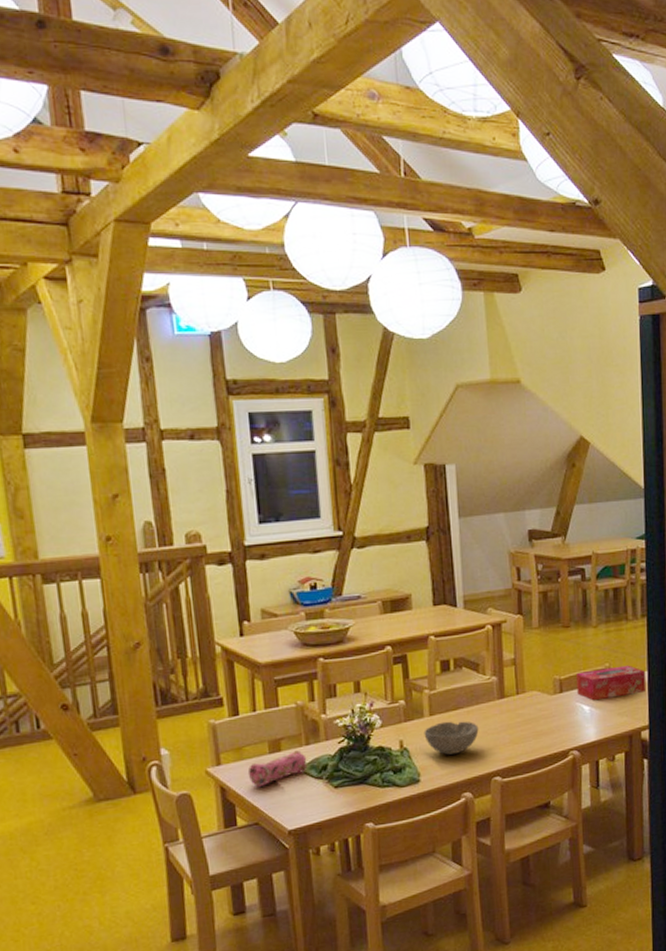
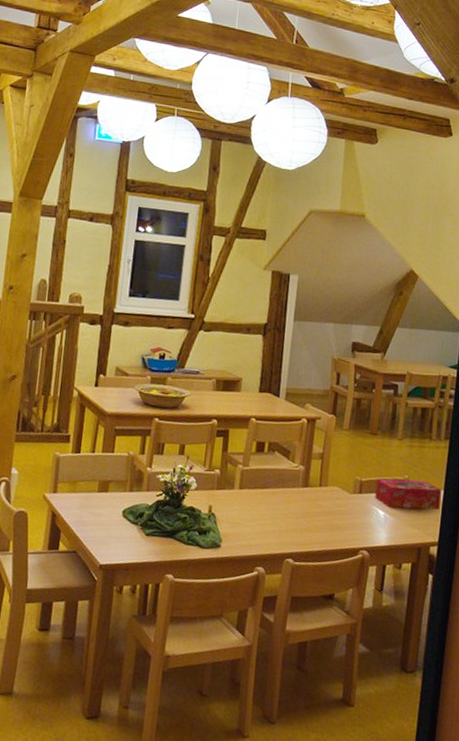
pencil case: present [247,750,308,788] -> none [77,494,128,520]
bowl: present [424,721,479,755] -> none [231,496,281,529]

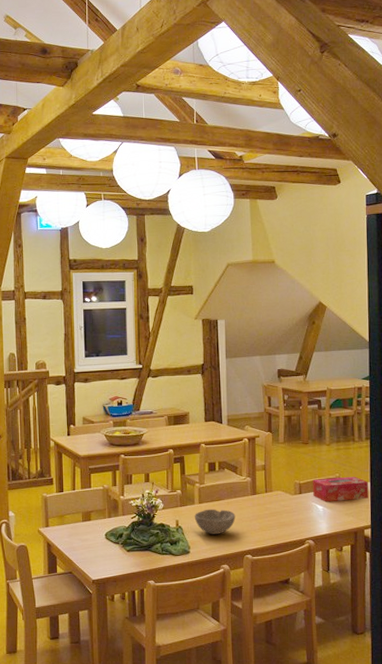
bowl: none [231,496,281,529] -> present [194,509,236,534]

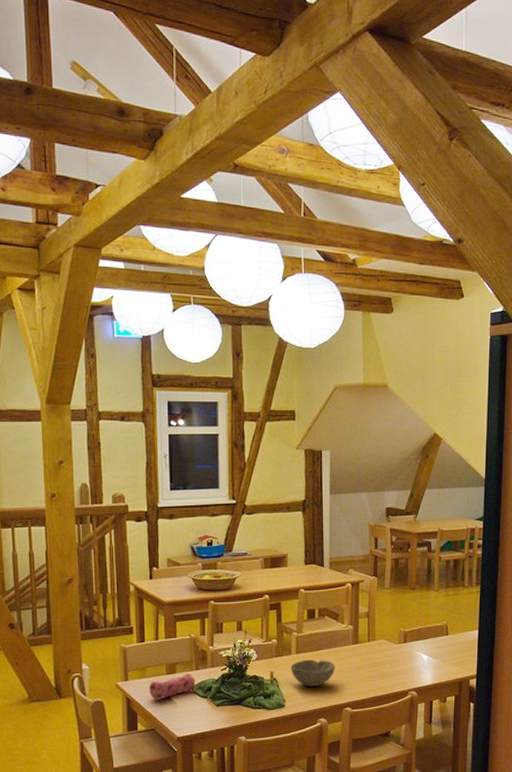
pencil case: none [66,521,109,546] -> present [148,674,196,701]
tissue box: present [313,476,369,502] -> none [418,624,477,652]

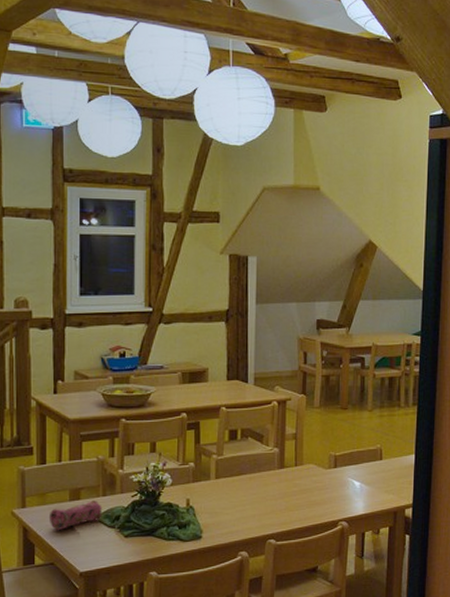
bowl: present [290,659,335,686] -> none [209,485,259,516]

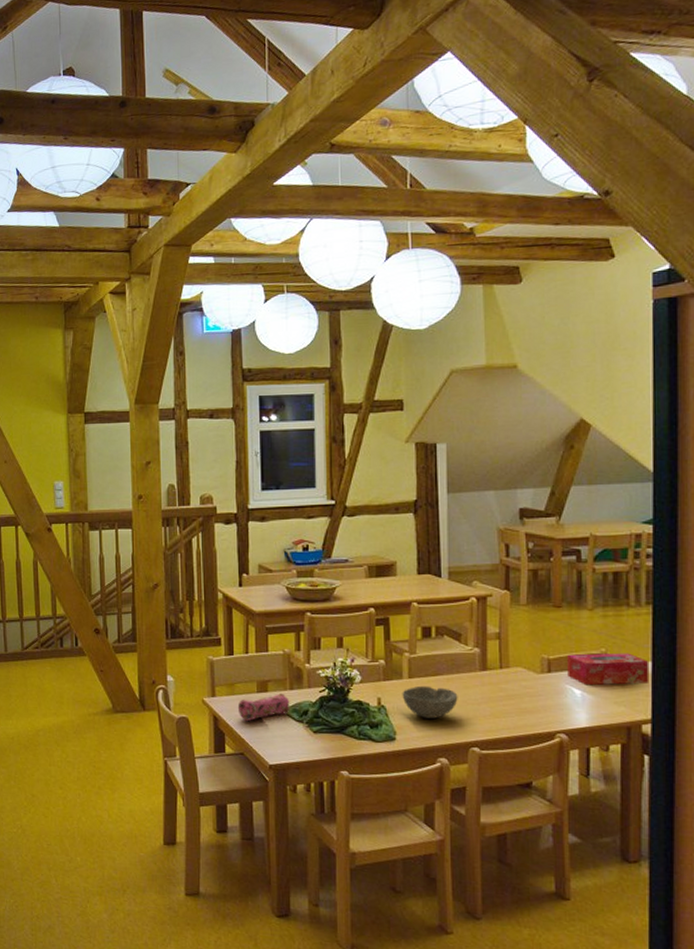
bowl: none [209,485,259,516] -> present [402,685,458,719]
tissue box: none [350,448,413,478] -> present [567,653,650,686]

